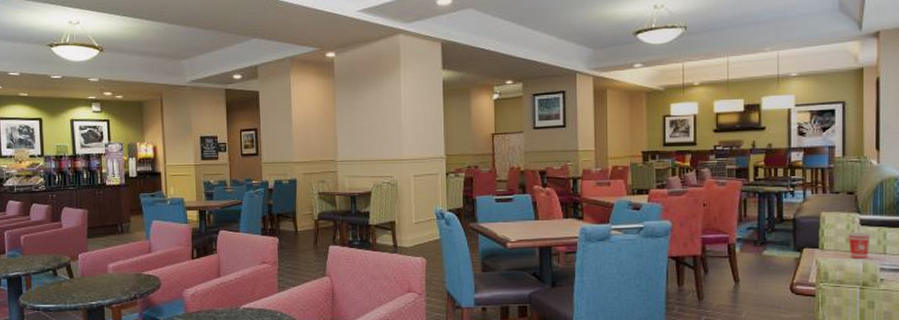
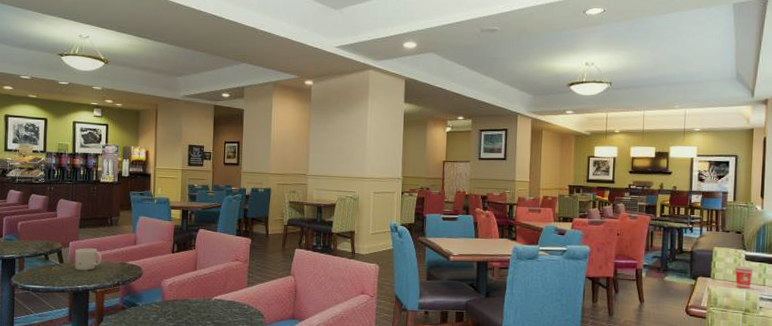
mug: none [84,260,115,285] -> present [74,248,102,271]

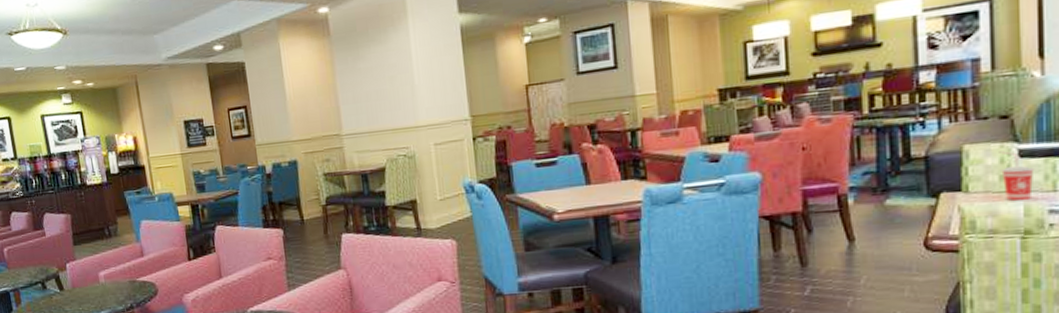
mug: present [74,248,102,271] -> none [74,267,107,296]

